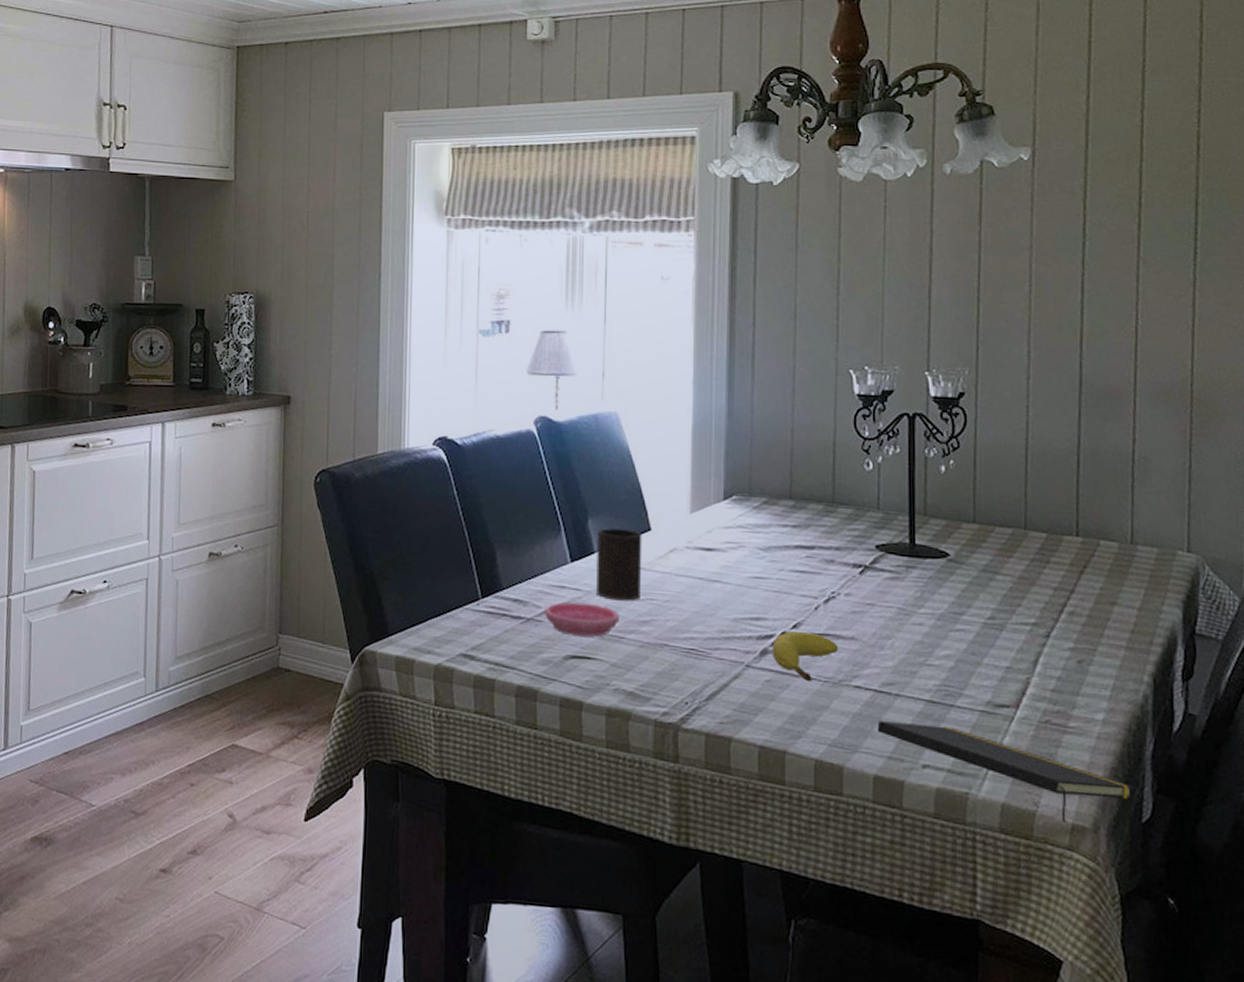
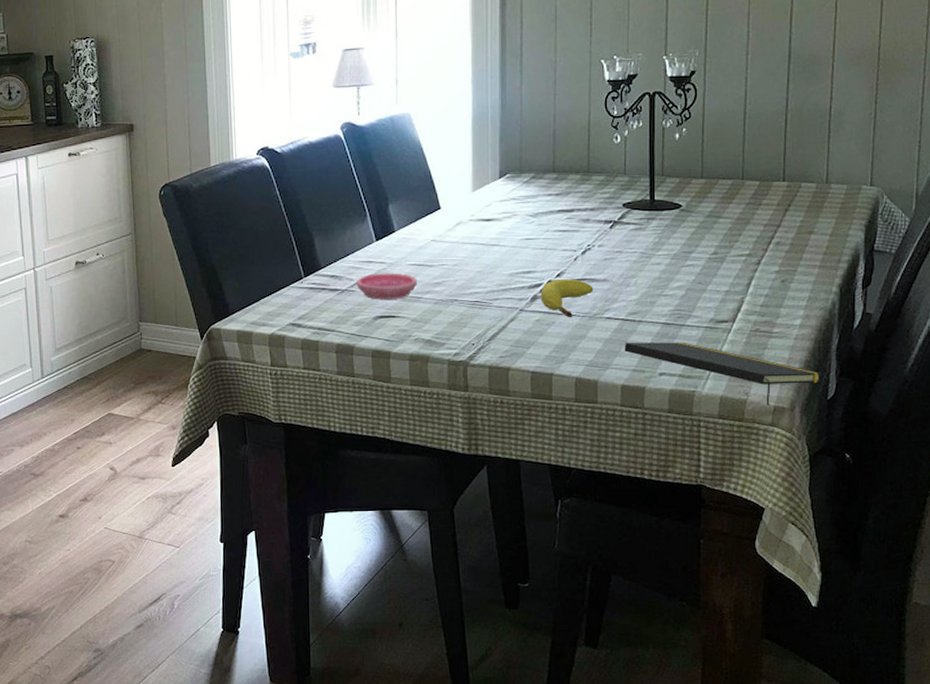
cup: present [596,528,642,601] -> none [397,210,434,269]

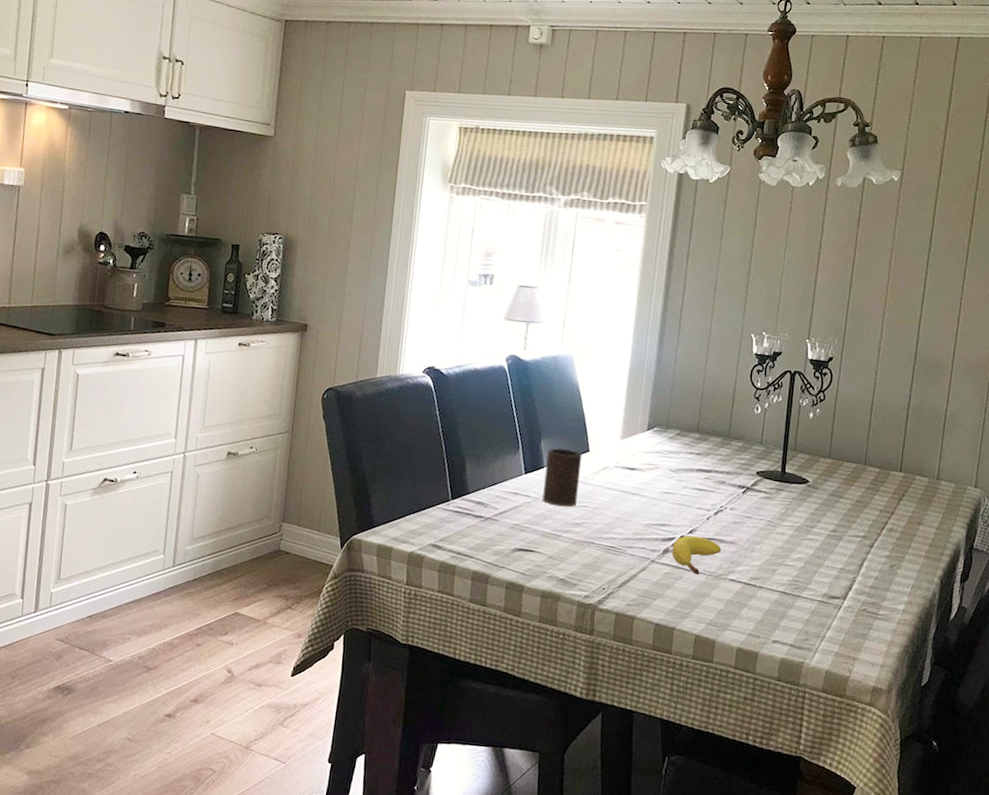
saucer: present [356,273,417,300] -> none [500,505,559,534]
cup: none [397,210,434,269] -> present [542,448,583,507]
notepad: present [624,342,823,405] -> none [743,606,919,685]

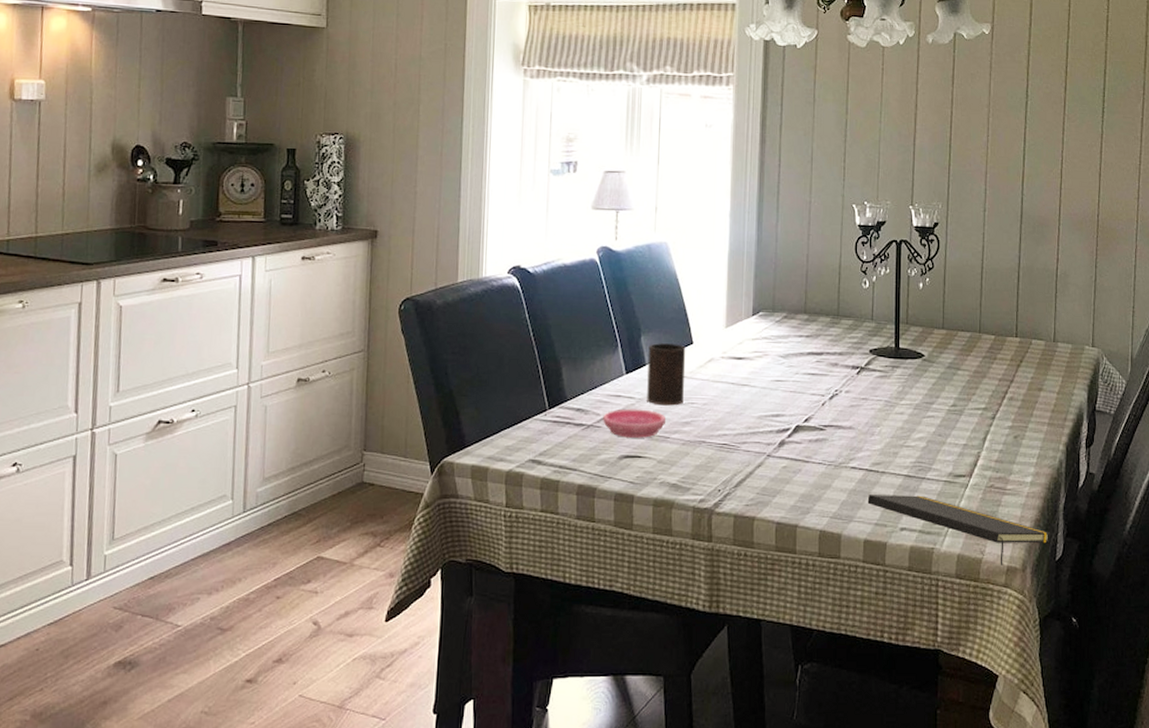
saucer: none [500,505,559,534] -> present [603,409,665,438]
fruit: present [672,535,722,575] -> none [788,425,840,465]
notepad: none [743,606,919,685] -> present [867,495,1051,565]

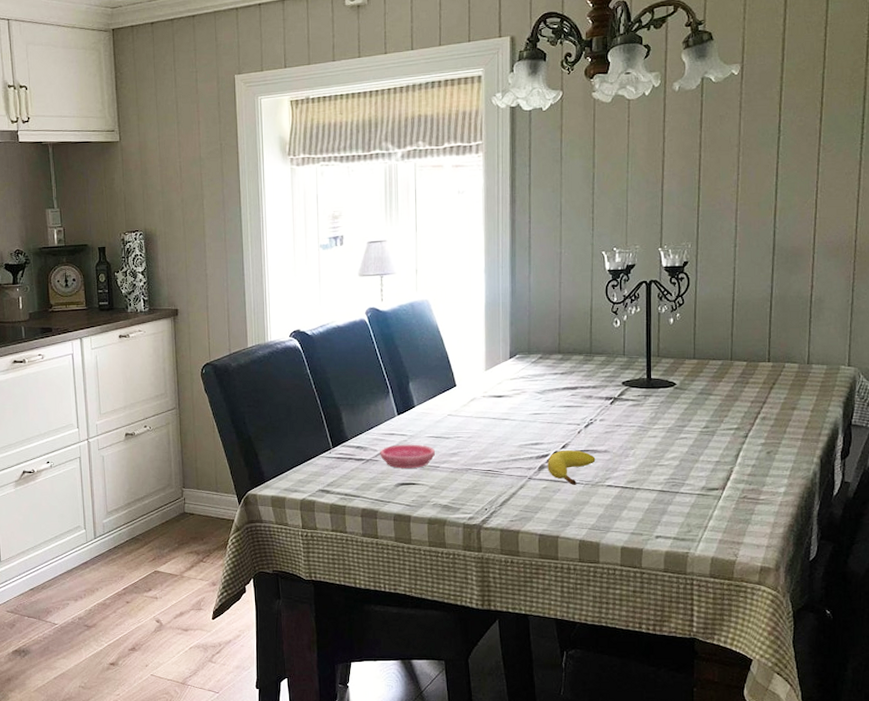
cup: present [647,343,686,406] -> none [416,387,451,440]
fruit: none [788,425,840,465] -> present [547,450,596,485]
notepad: present [867,495,1051,565] -> none [623,507,805,566]

